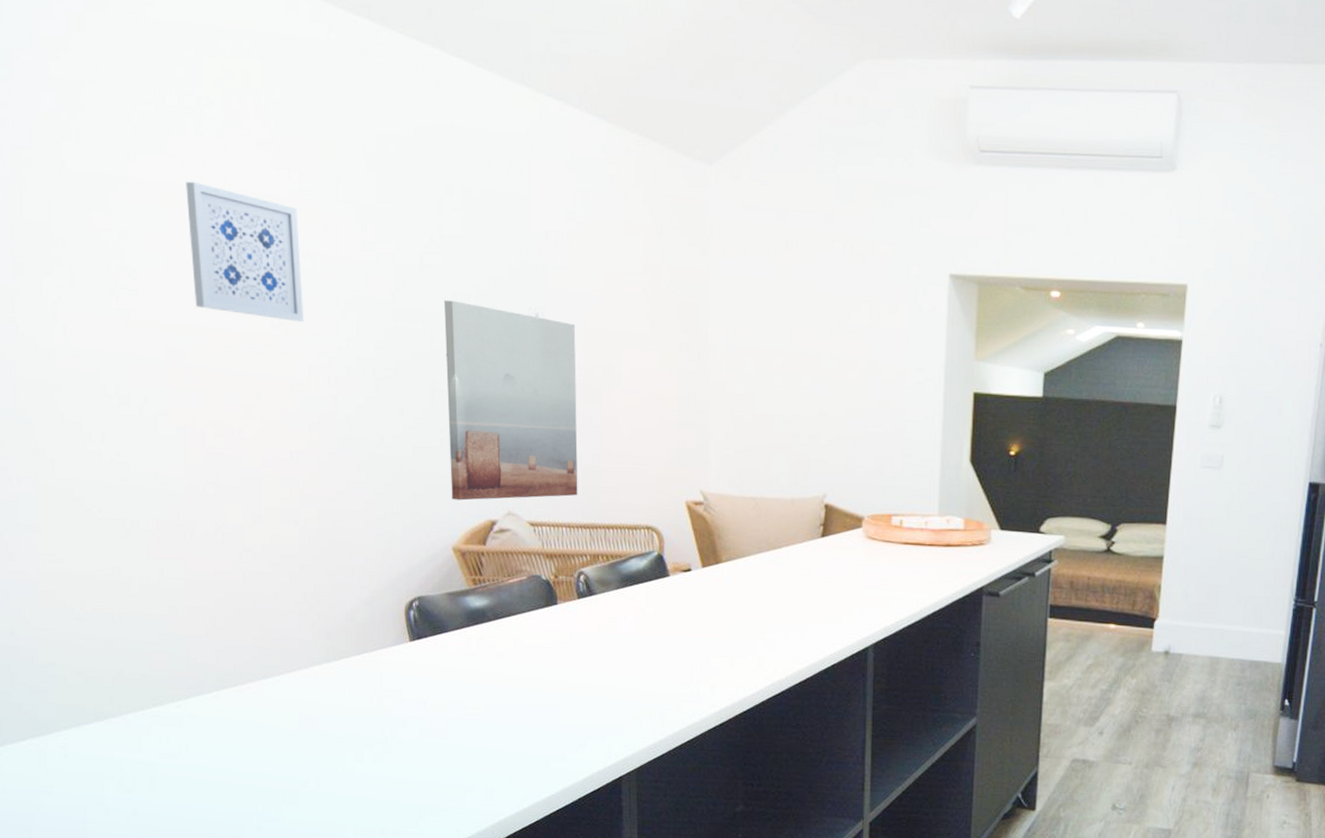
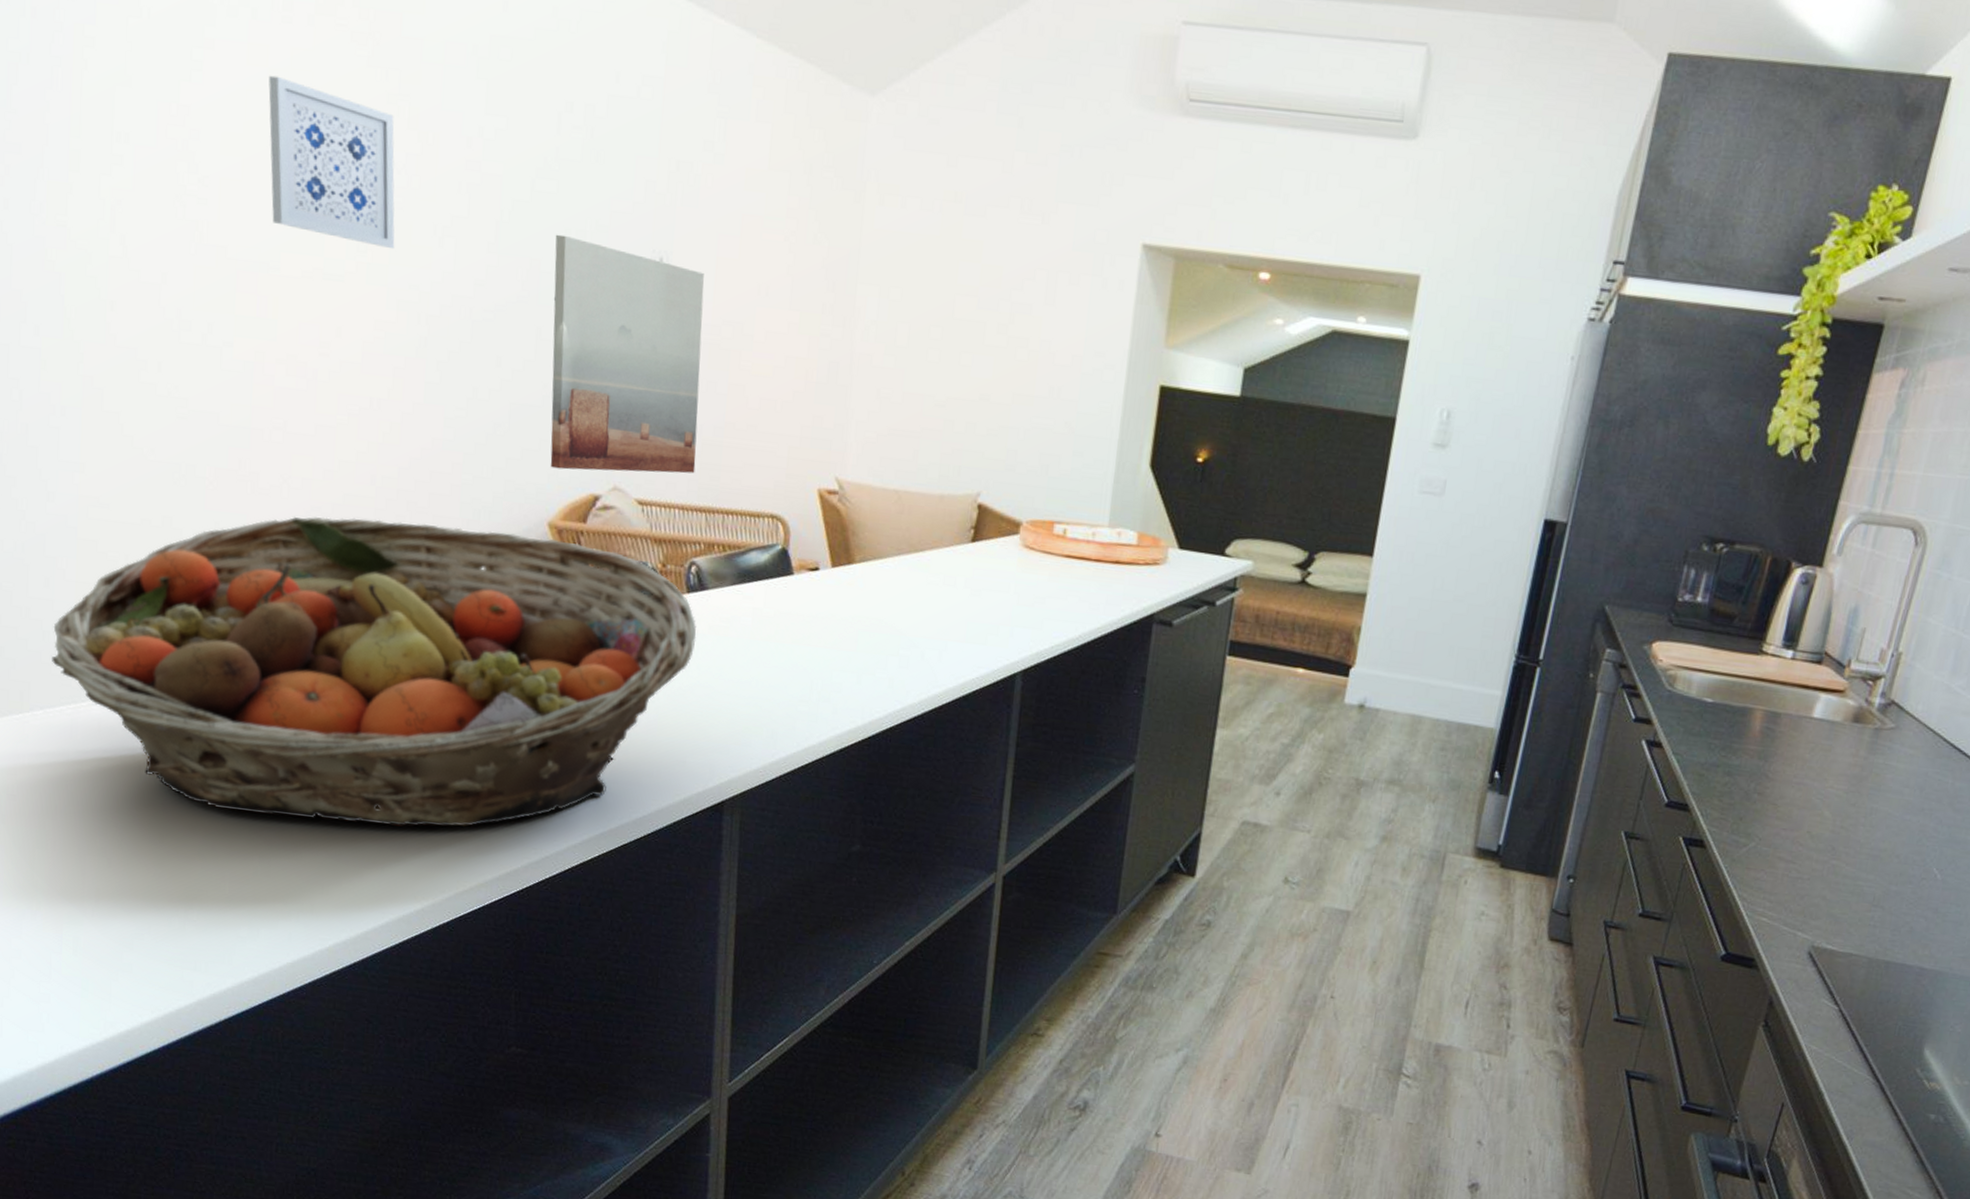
fruit basket: none [20,555,588,821] -> present [52,516,696,827]

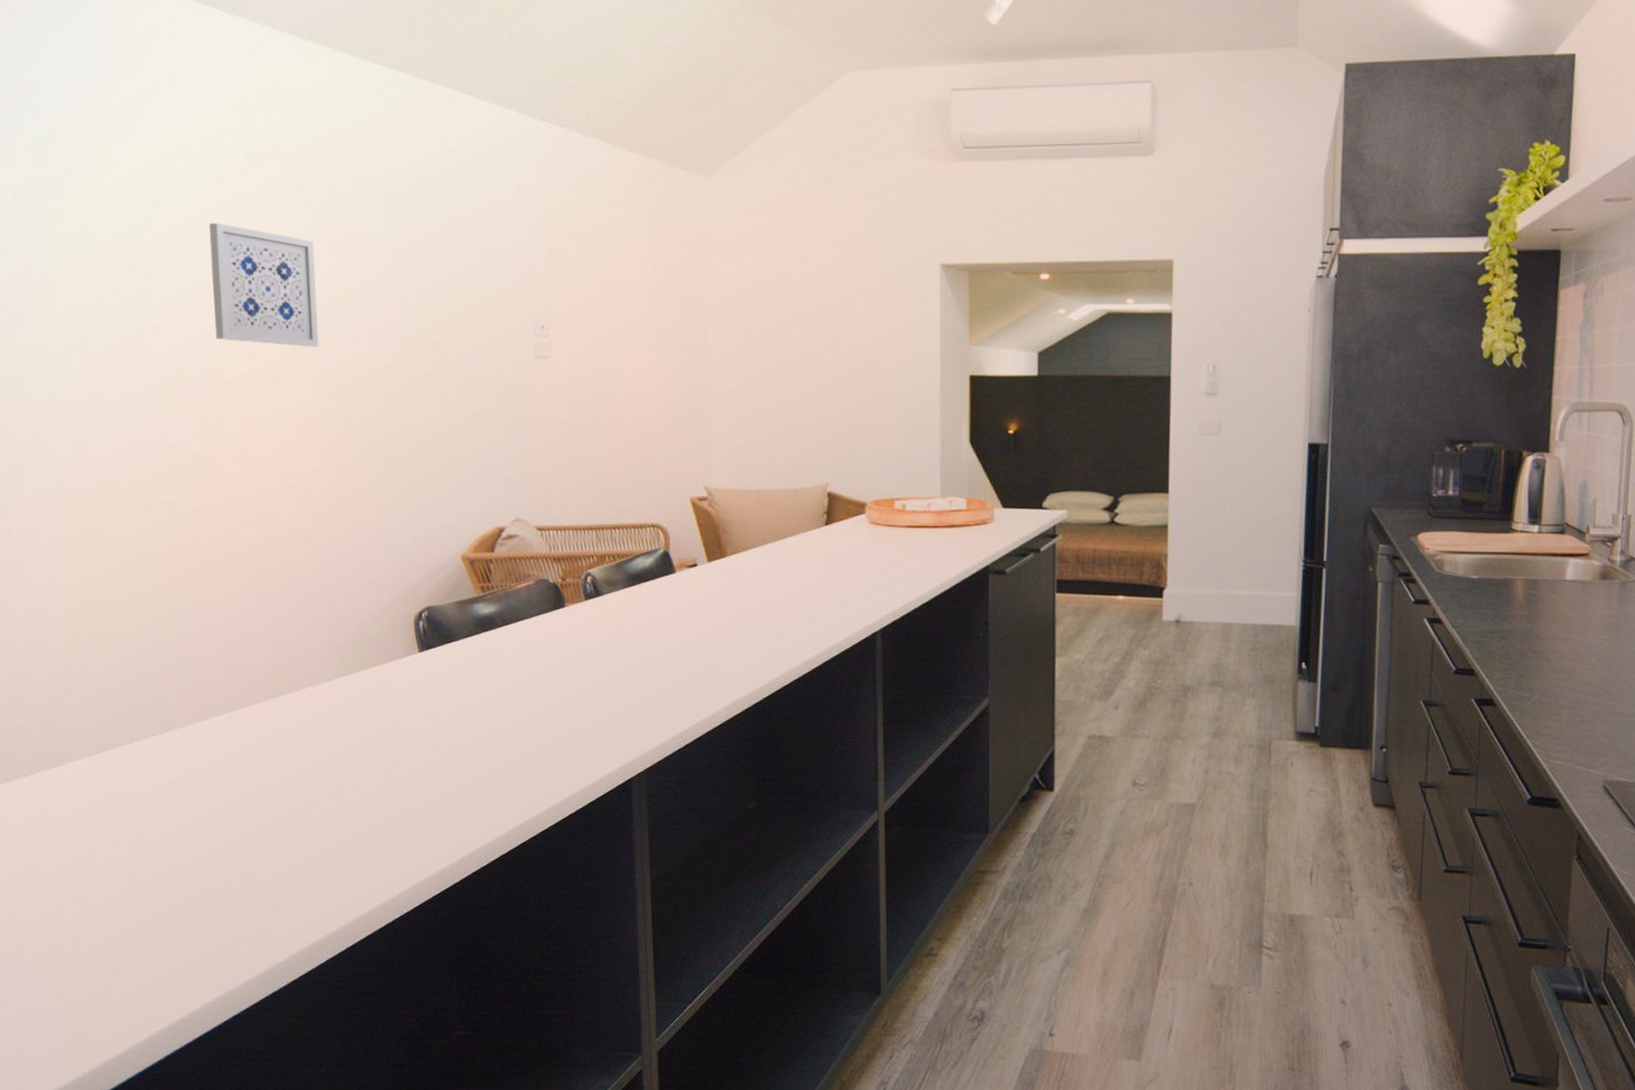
fruit basket: present [52,516,696,827] -> none [33,569,596,845]
wall art: present [550,234,704,474] -> none [452,318,584,510]

